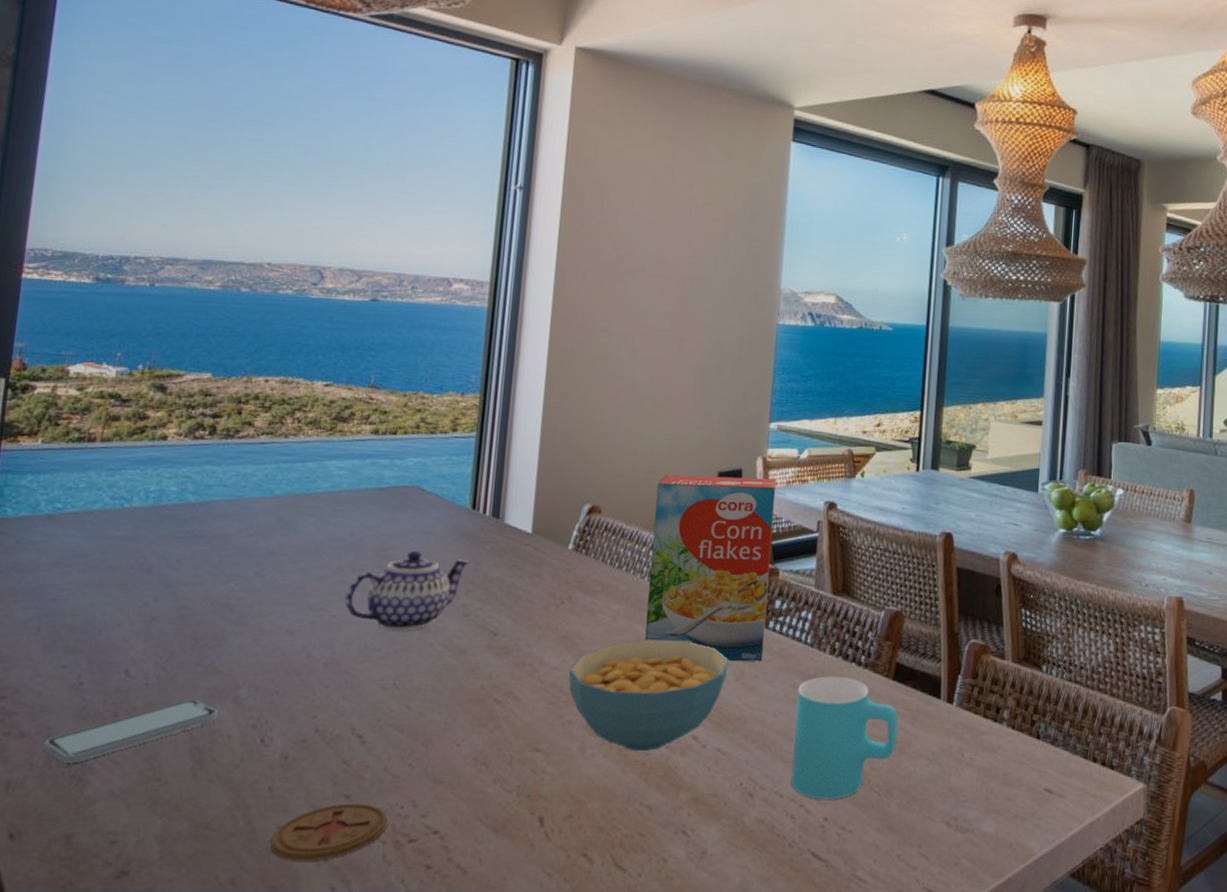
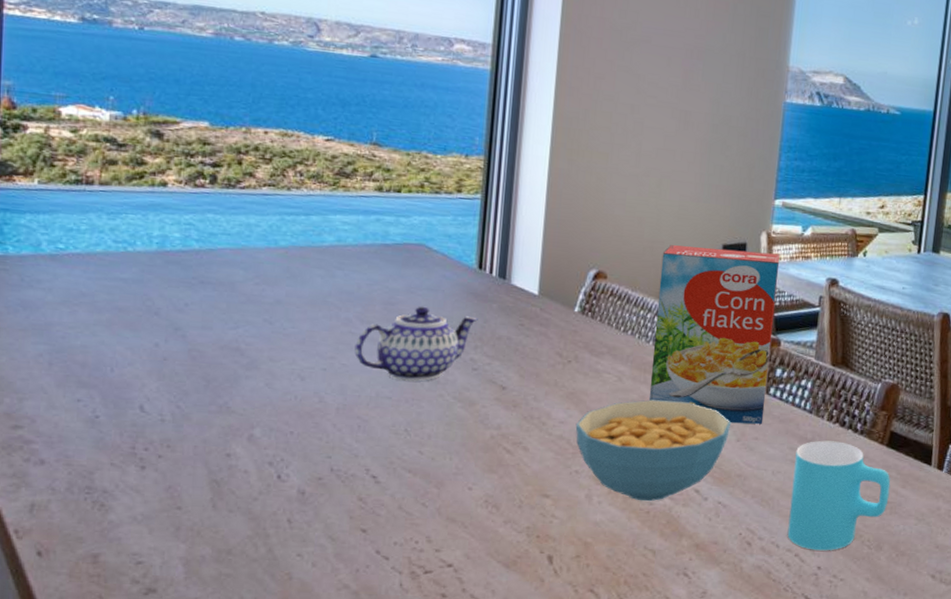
smartphone: present [44,699,219,763] -> none [65,436,235,490]
coaster: present [270,803,388,861] -> none [291,536,404,587]

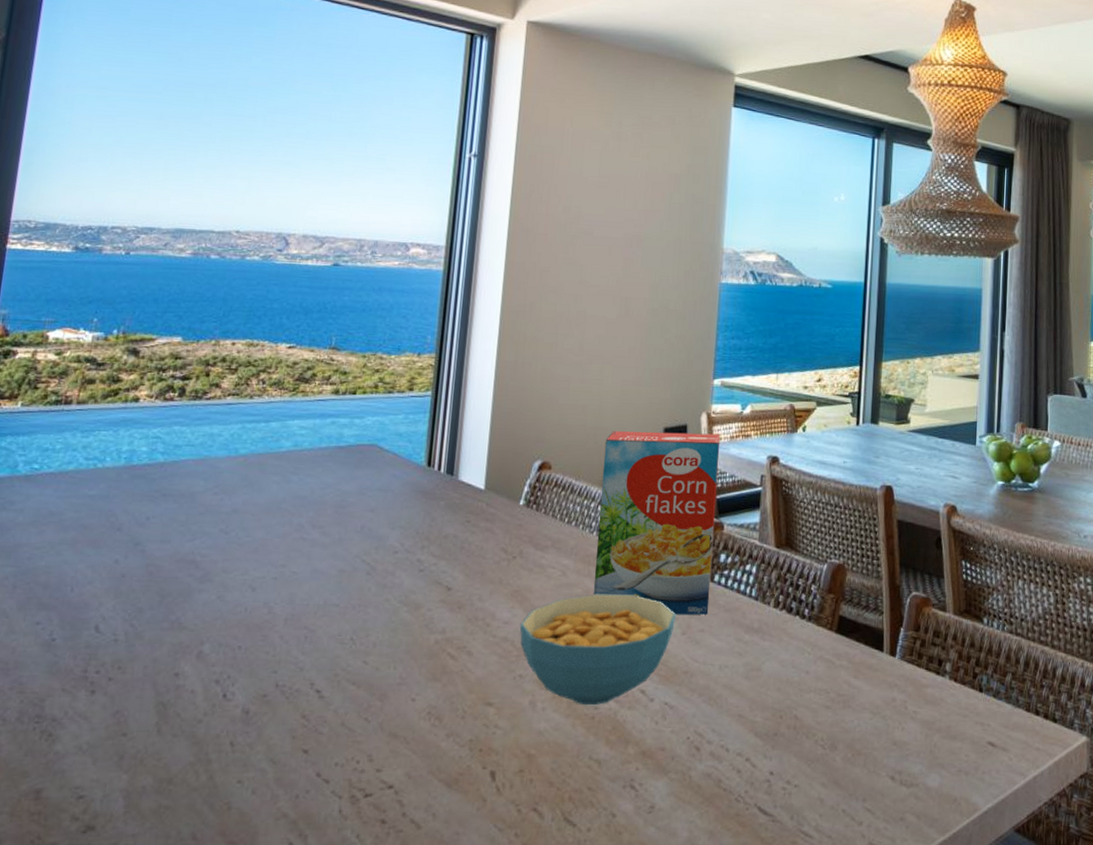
teapot: present [354,306,478,382] -> none [305,507,426,586]
cup: present [787,440,891,551] -> none [737,629,842,753]

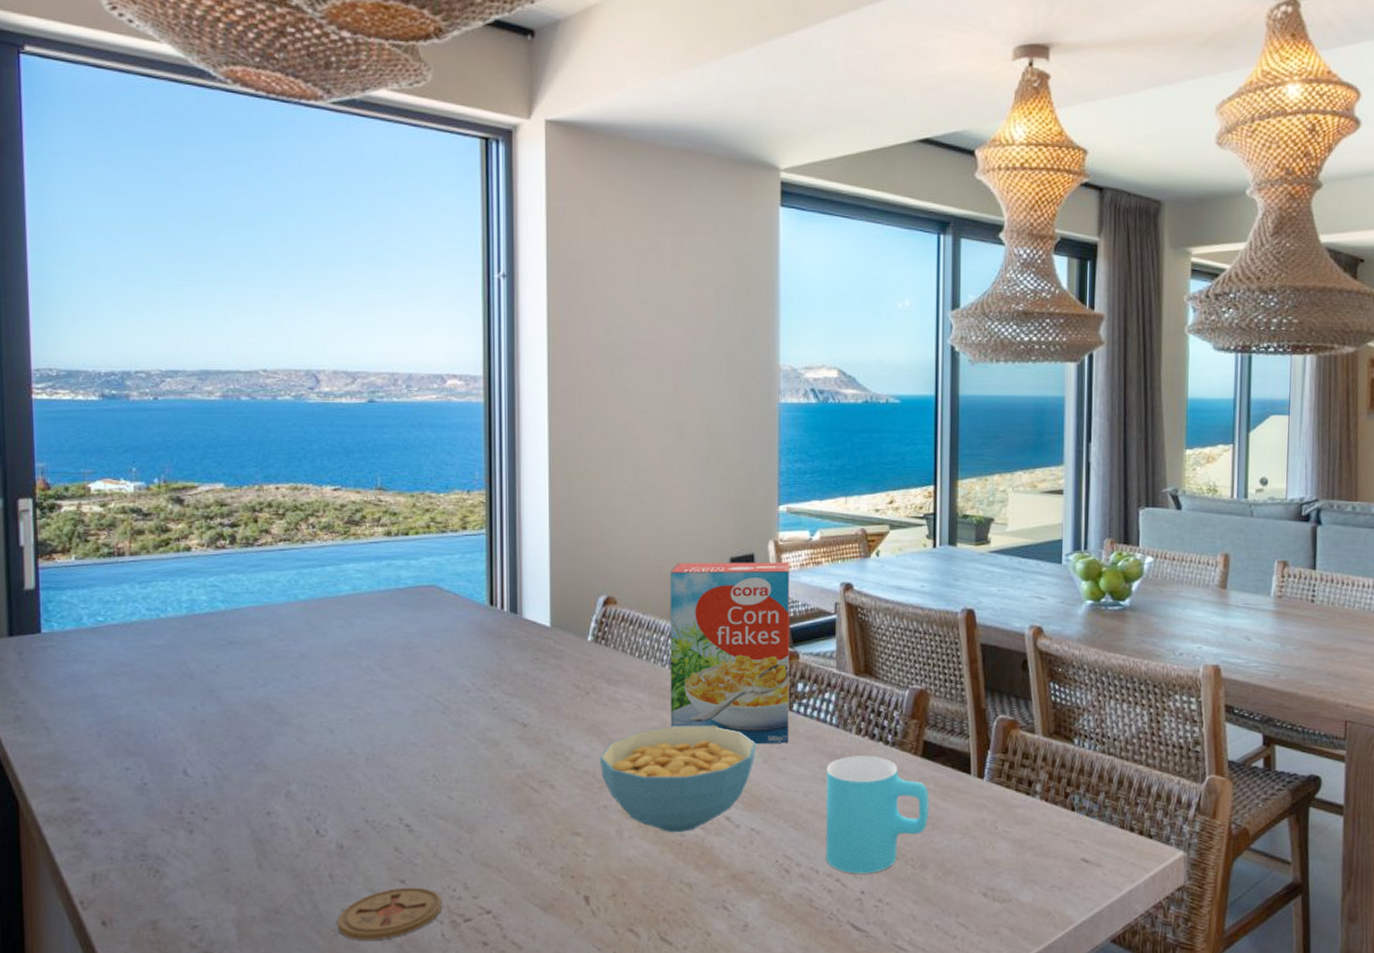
coaster: none [231,758,345,816] -> present [337,887,443,941]
cup: none [737,629,842,753] -> present [826,755,929,874]

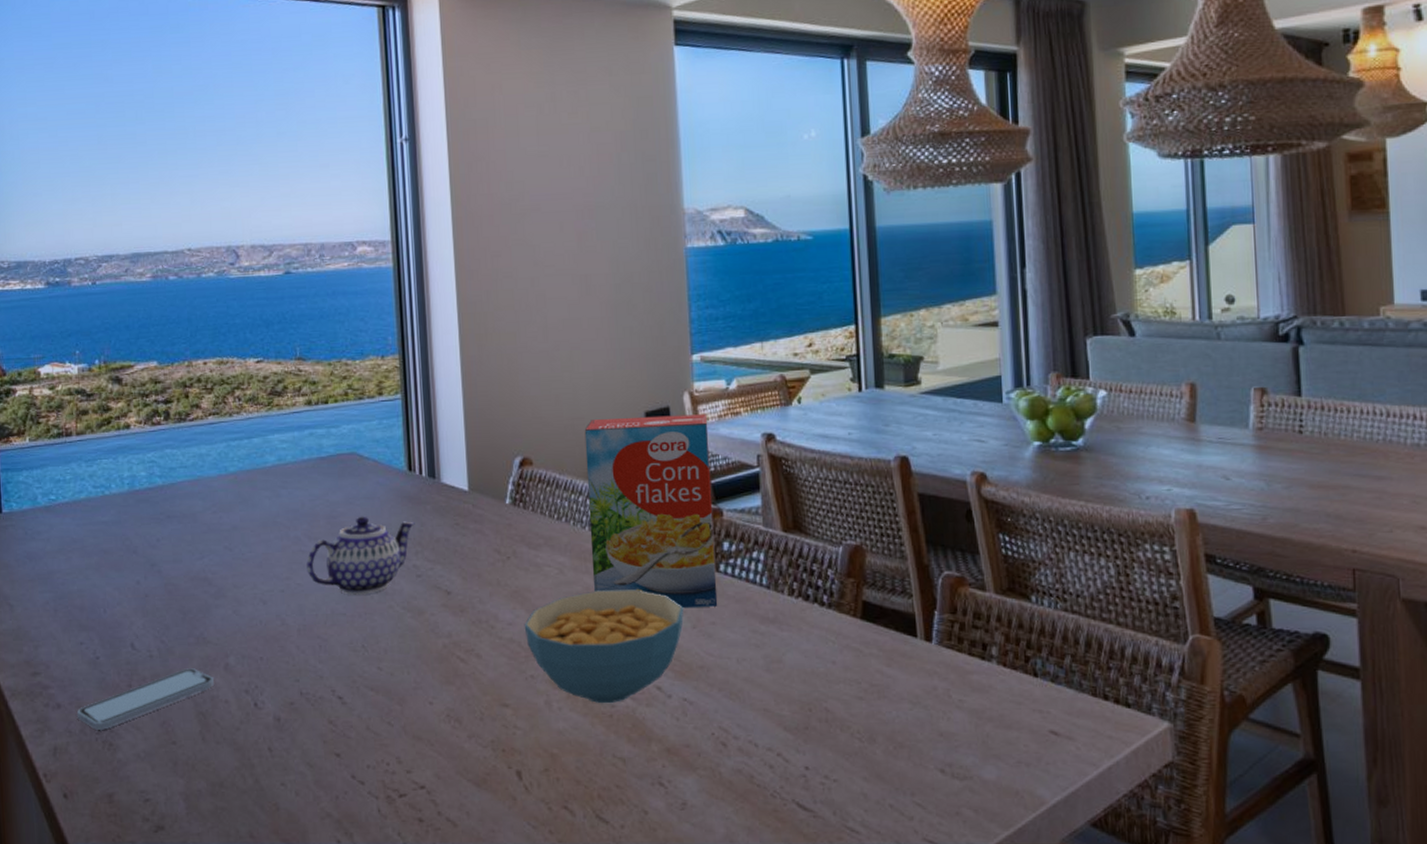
smartphone: none [120,795,274,857] -> present [77,668,215,730]
coaster: present [337,887,443,941] -> none [277,761,378,816]
teapot: none [378,648,494,725] -> present [306,516,415,595]
cup: present [826,755,929,874] -> none [759,618,874,748]

